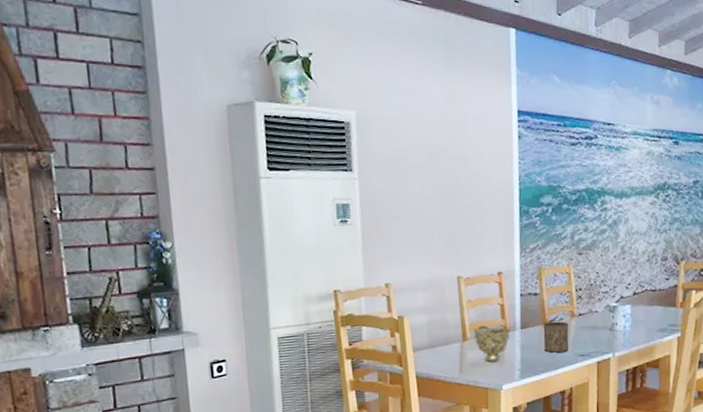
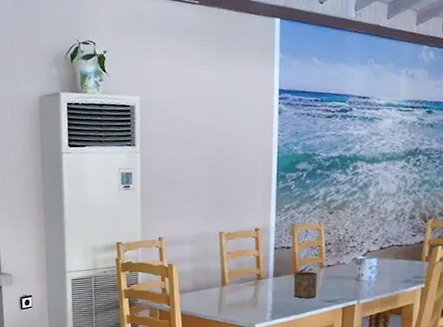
decorative bowl: present [473,325,510,362] -> none [231,273,264,304]

